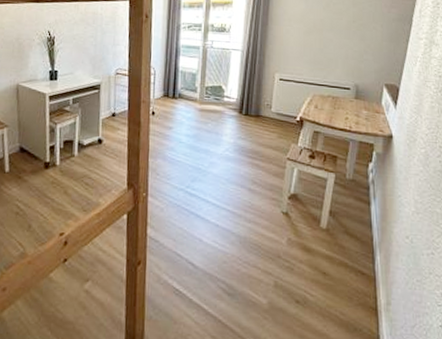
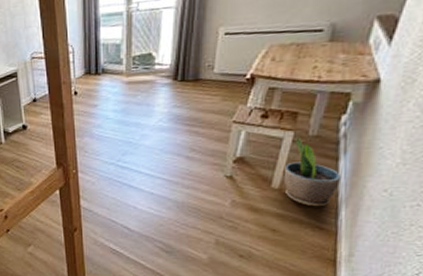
potted plant: none [330,178,374,251] -> present [284,136,342,207]

